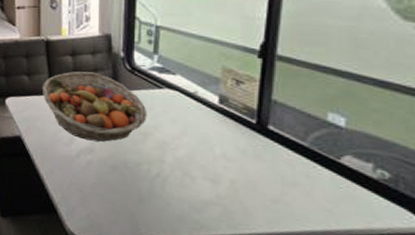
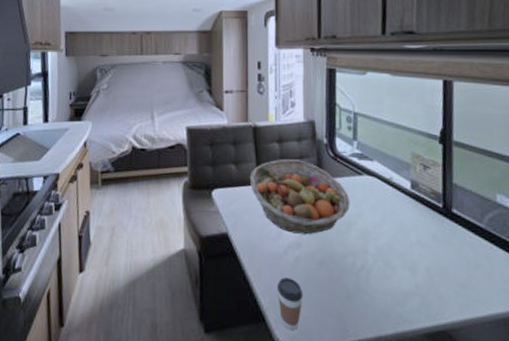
coffee cup: none [69,178,95,223] -> present [278,277,303,330]

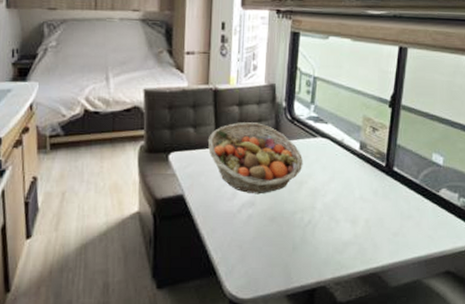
coffee cup: present [278,277,303,330] -> none [229,234,254,280]

